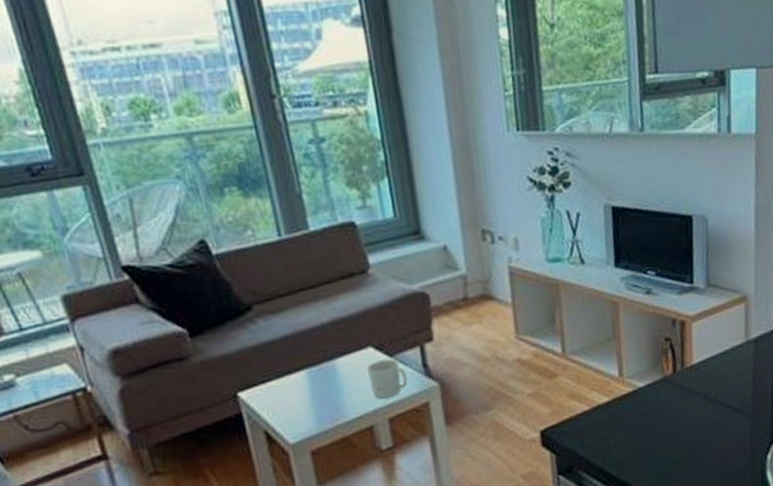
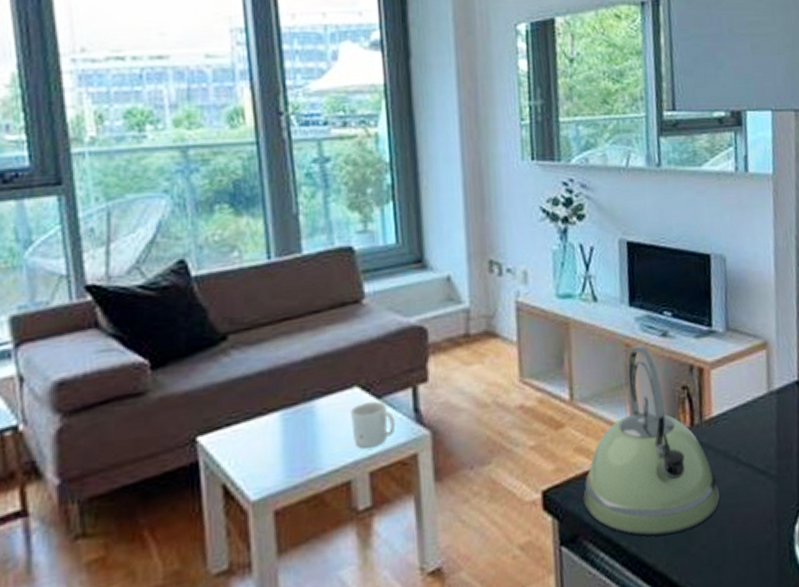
kettle: none [576,303,699,466] -> present [583,345,720,536]

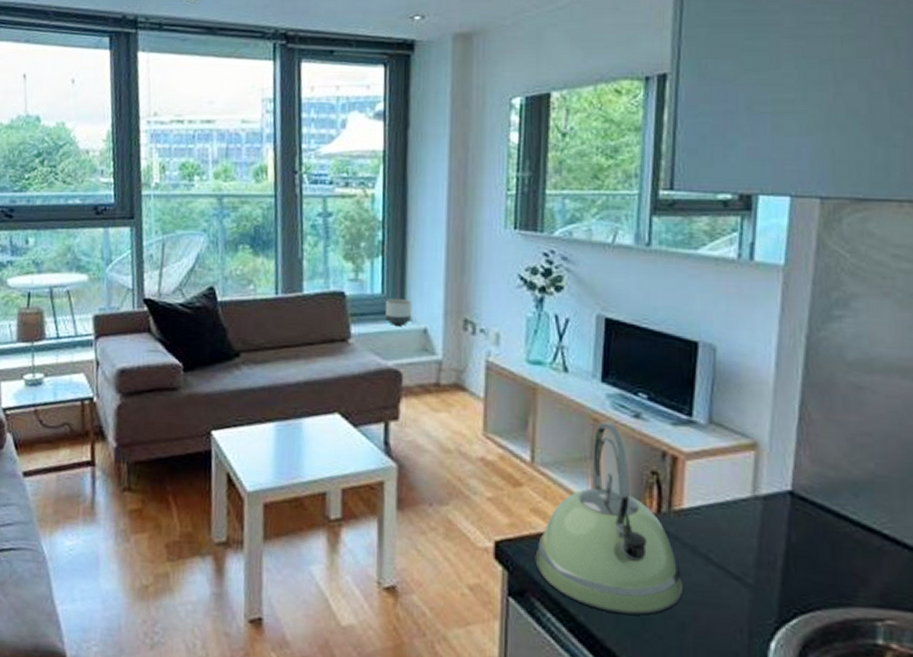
mug: present [351,401,396,448] -> none [330,428,368,468]
planter: none [401,246,433,277] -> present [385,298,413,326]

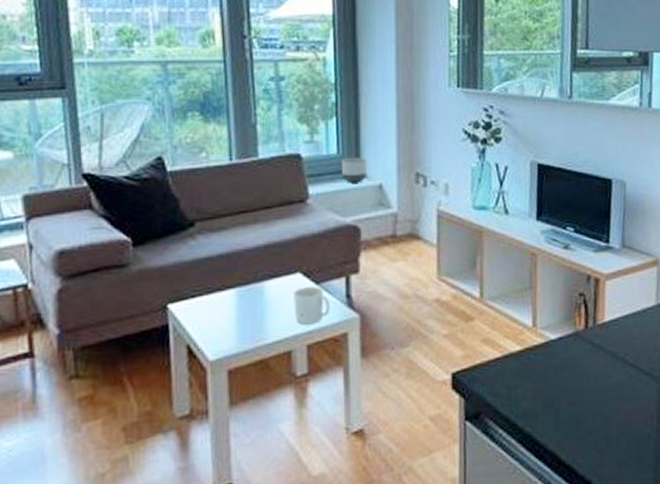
mug: none [330,428,368,468] -> present [294,287,331,325]
kettle: present [535,422,682,616] -> none [487,255,607,420]

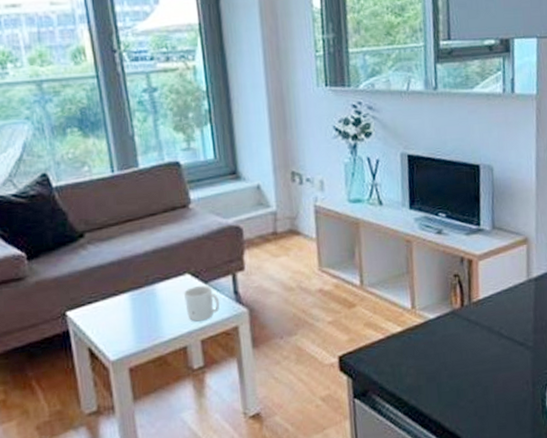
planter: present [341,157,368,183] -> none [218,160,245,186]

